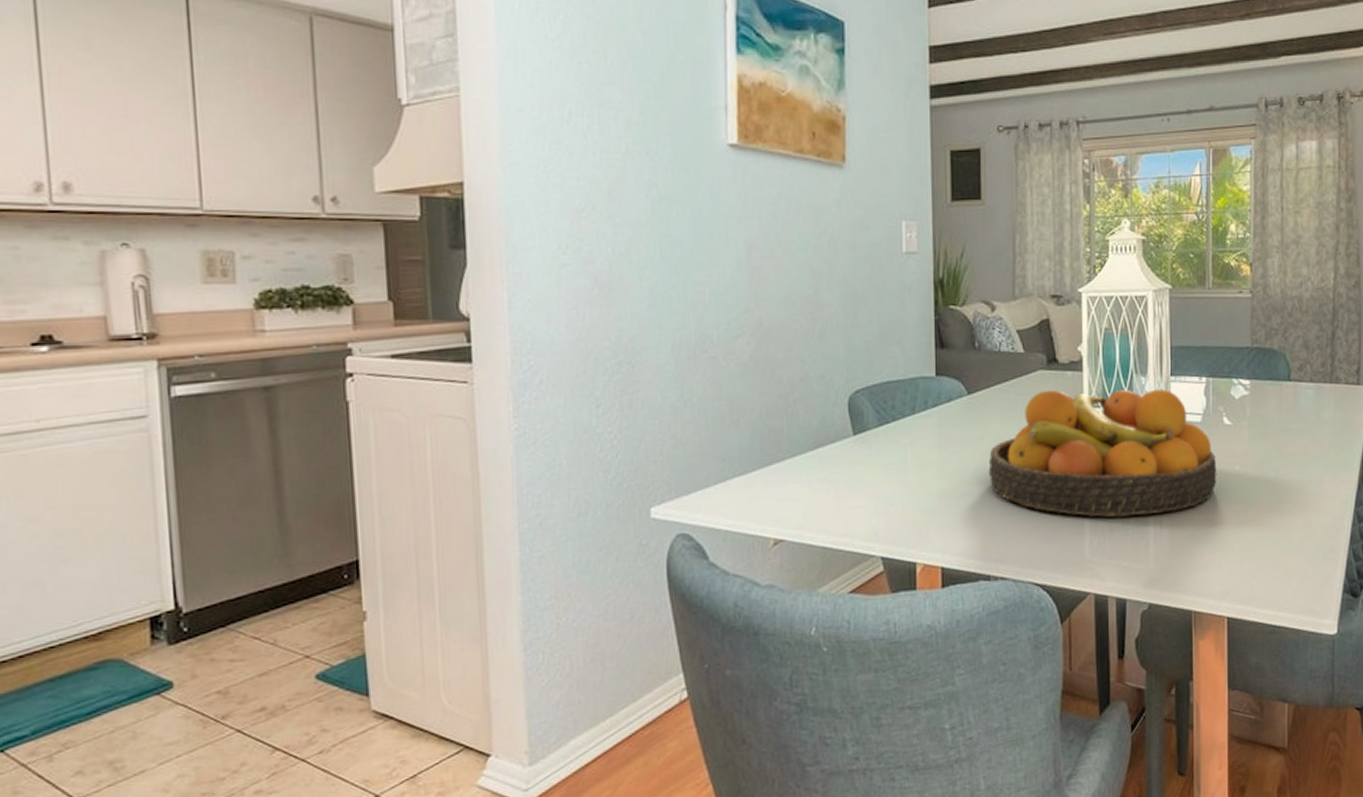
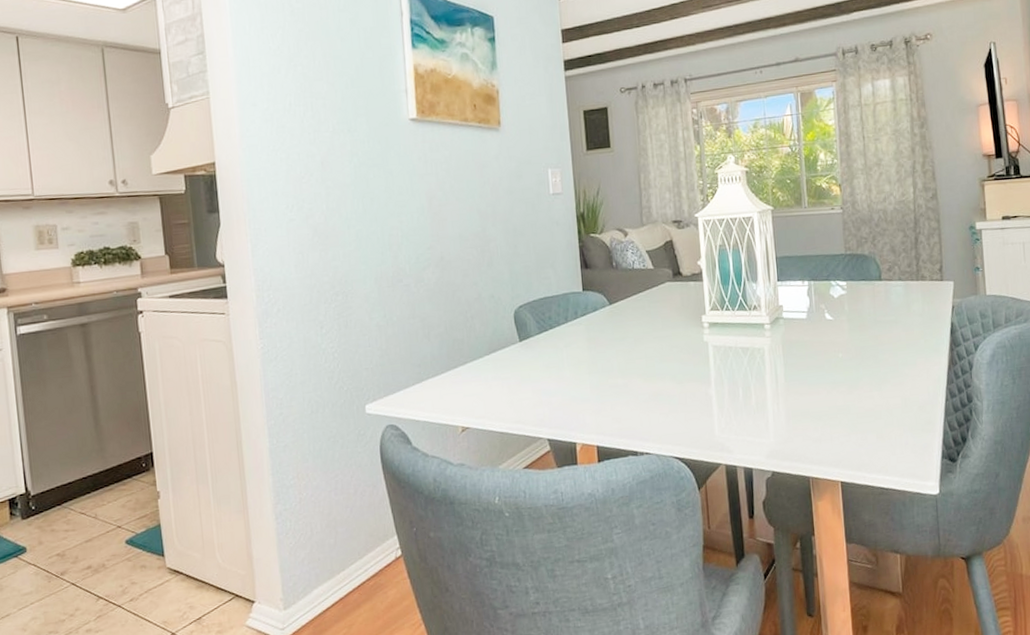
fruit bowl: present [988,388,1217,518] -> none [630,292,823,401]

